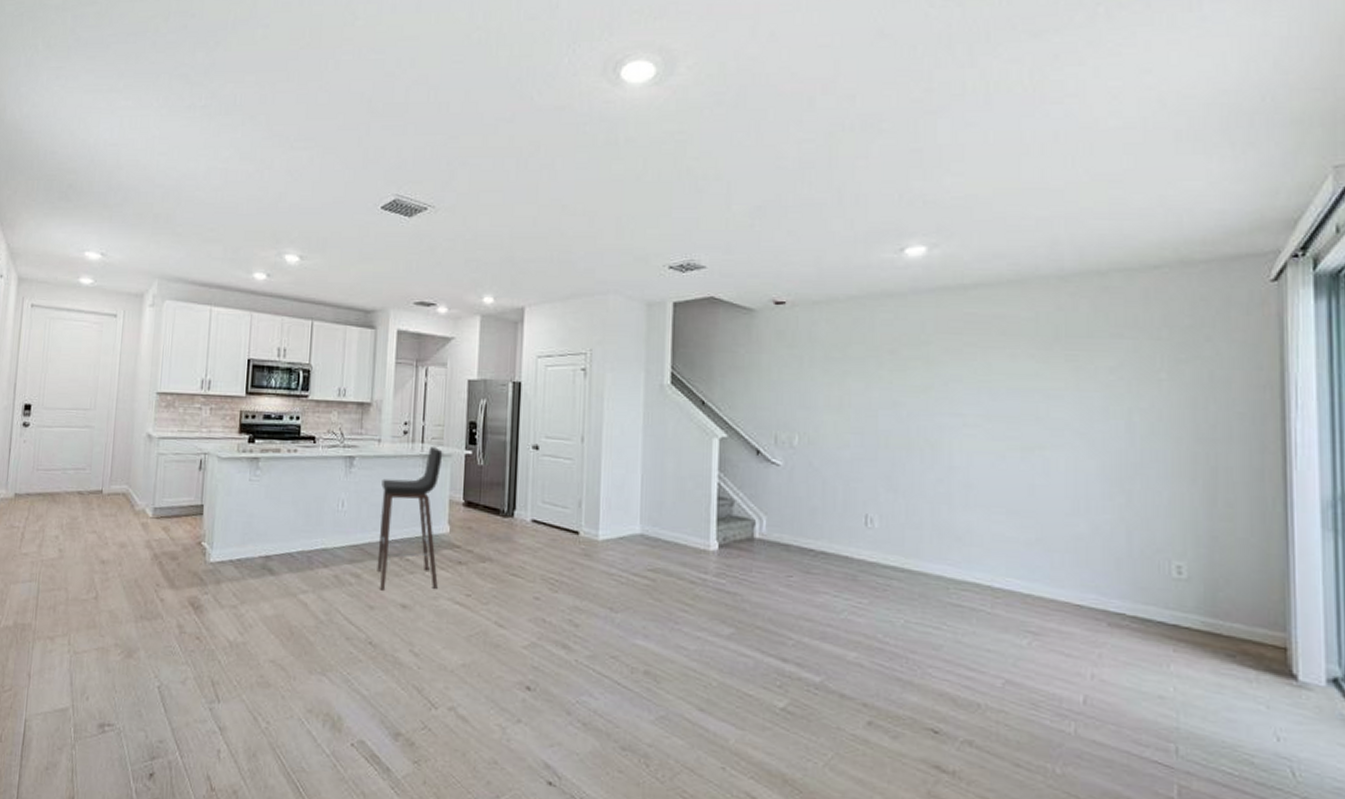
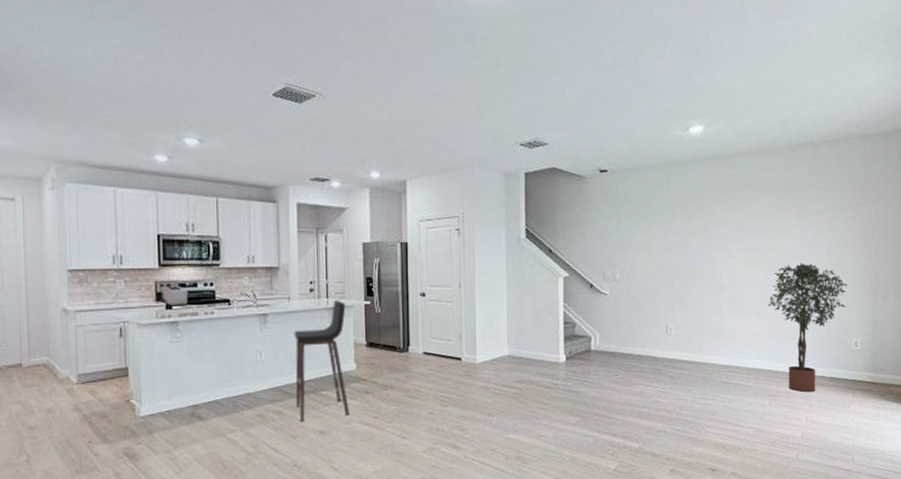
toaster: none [244,415,273,441] -> present [160,285,189,306]
potted tree: none [1026,440,1163,636] -> present [768,262,848,393]

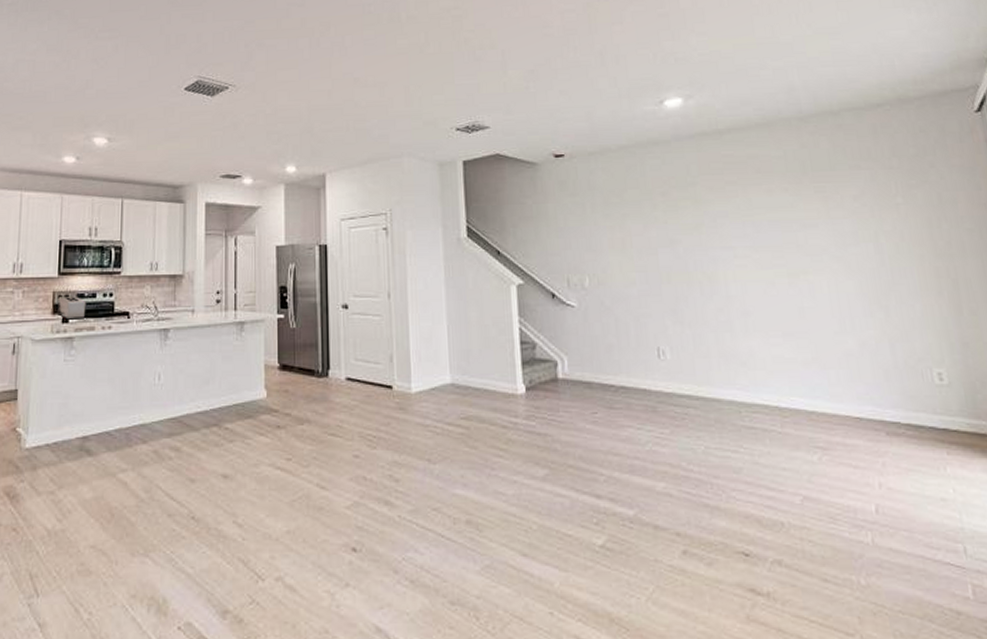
bar stool: present [294,300,349,422] -> none [196,314,258,462]
potted tree: present [768,262,848,393] -> none [798,264,917,446]

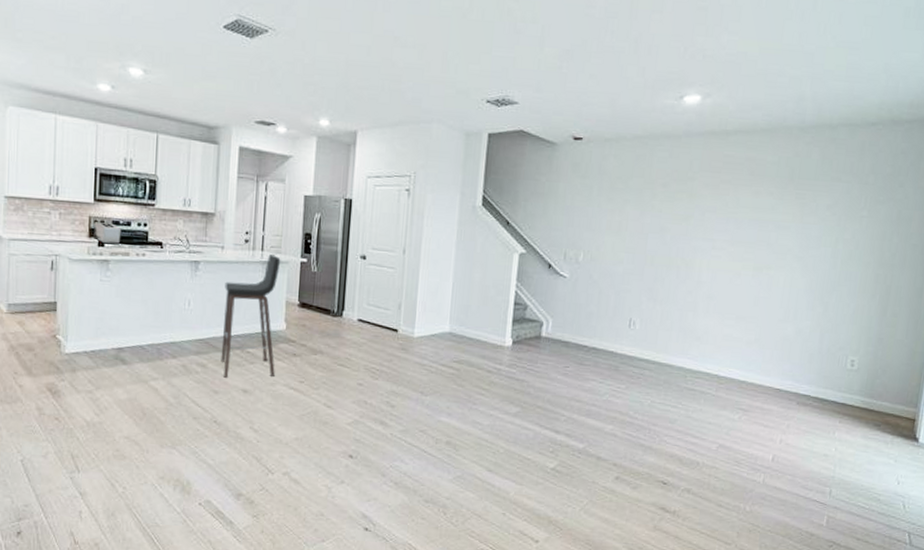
bar stool: none [196,314,258,462] -> present [221,254,281,378]

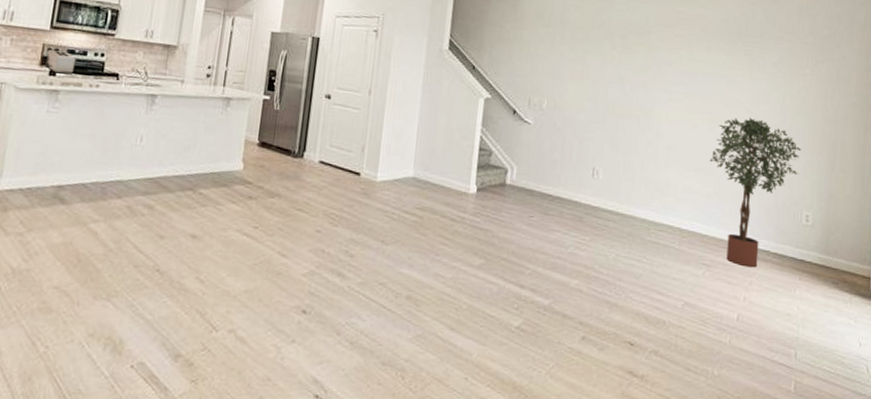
bar stool: present [221,254,281,378] -> none [170,90,243,221]
potted tree: none [751,263,852,412] -> present [709,117,802,268]

